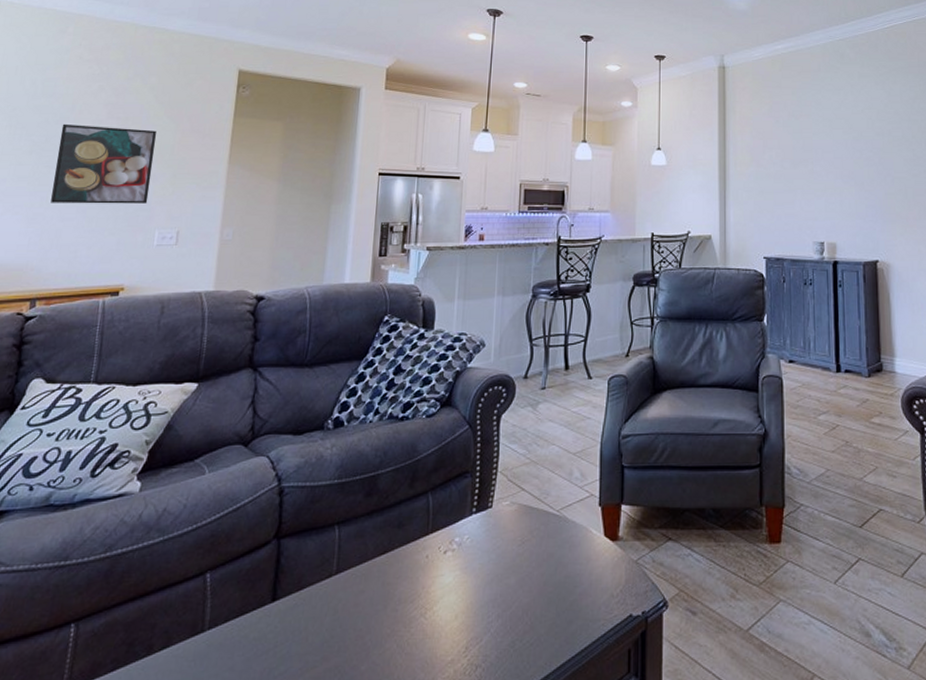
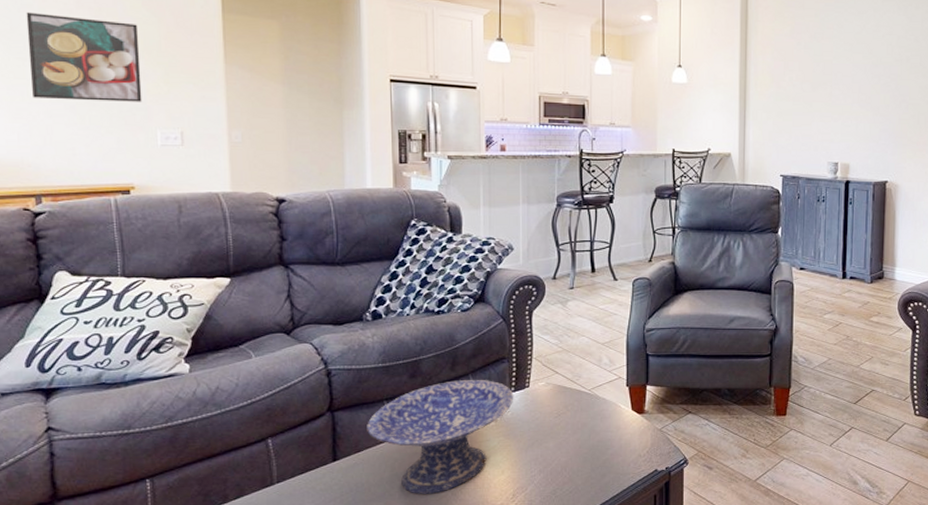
decorative bowl: none [312,498,475,646] -> present [367,379,514,494]

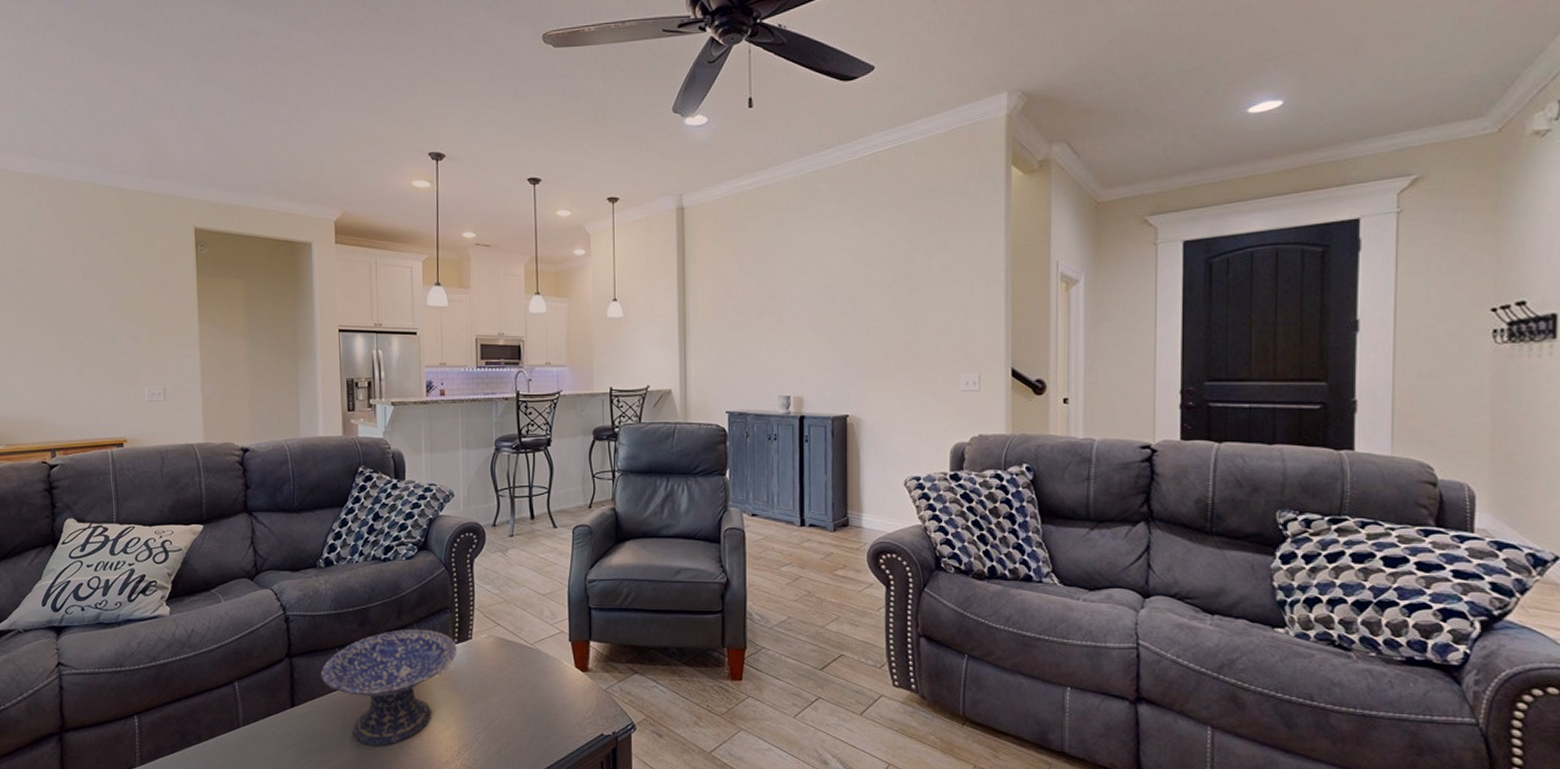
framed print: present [26,11,142,102] -> none [46,286,133,363]

